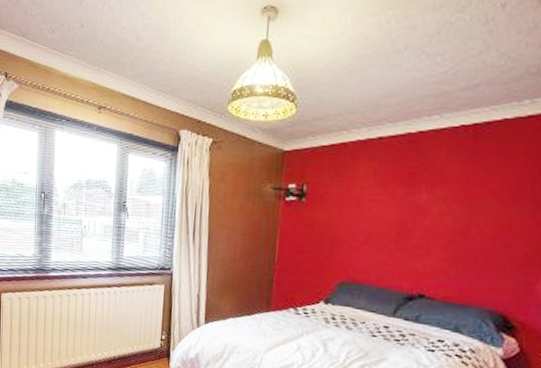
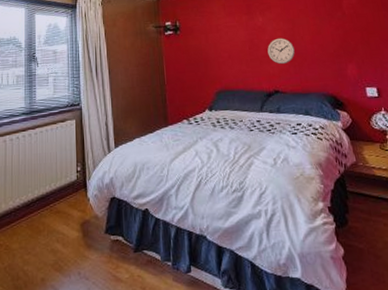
wall clock: none [422,226,465,263] -> present [267,38,295,65]

